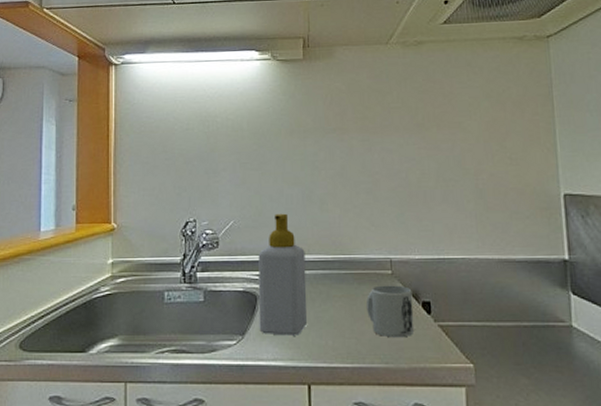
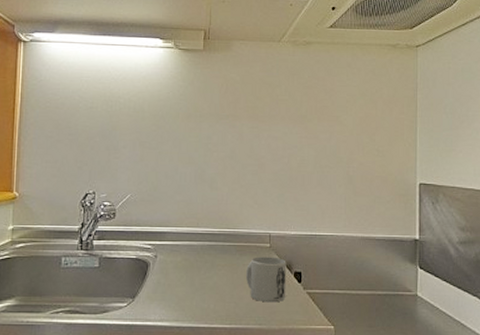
soap bottle: present [258,213,307,336] -> none [149,189,195,299]

